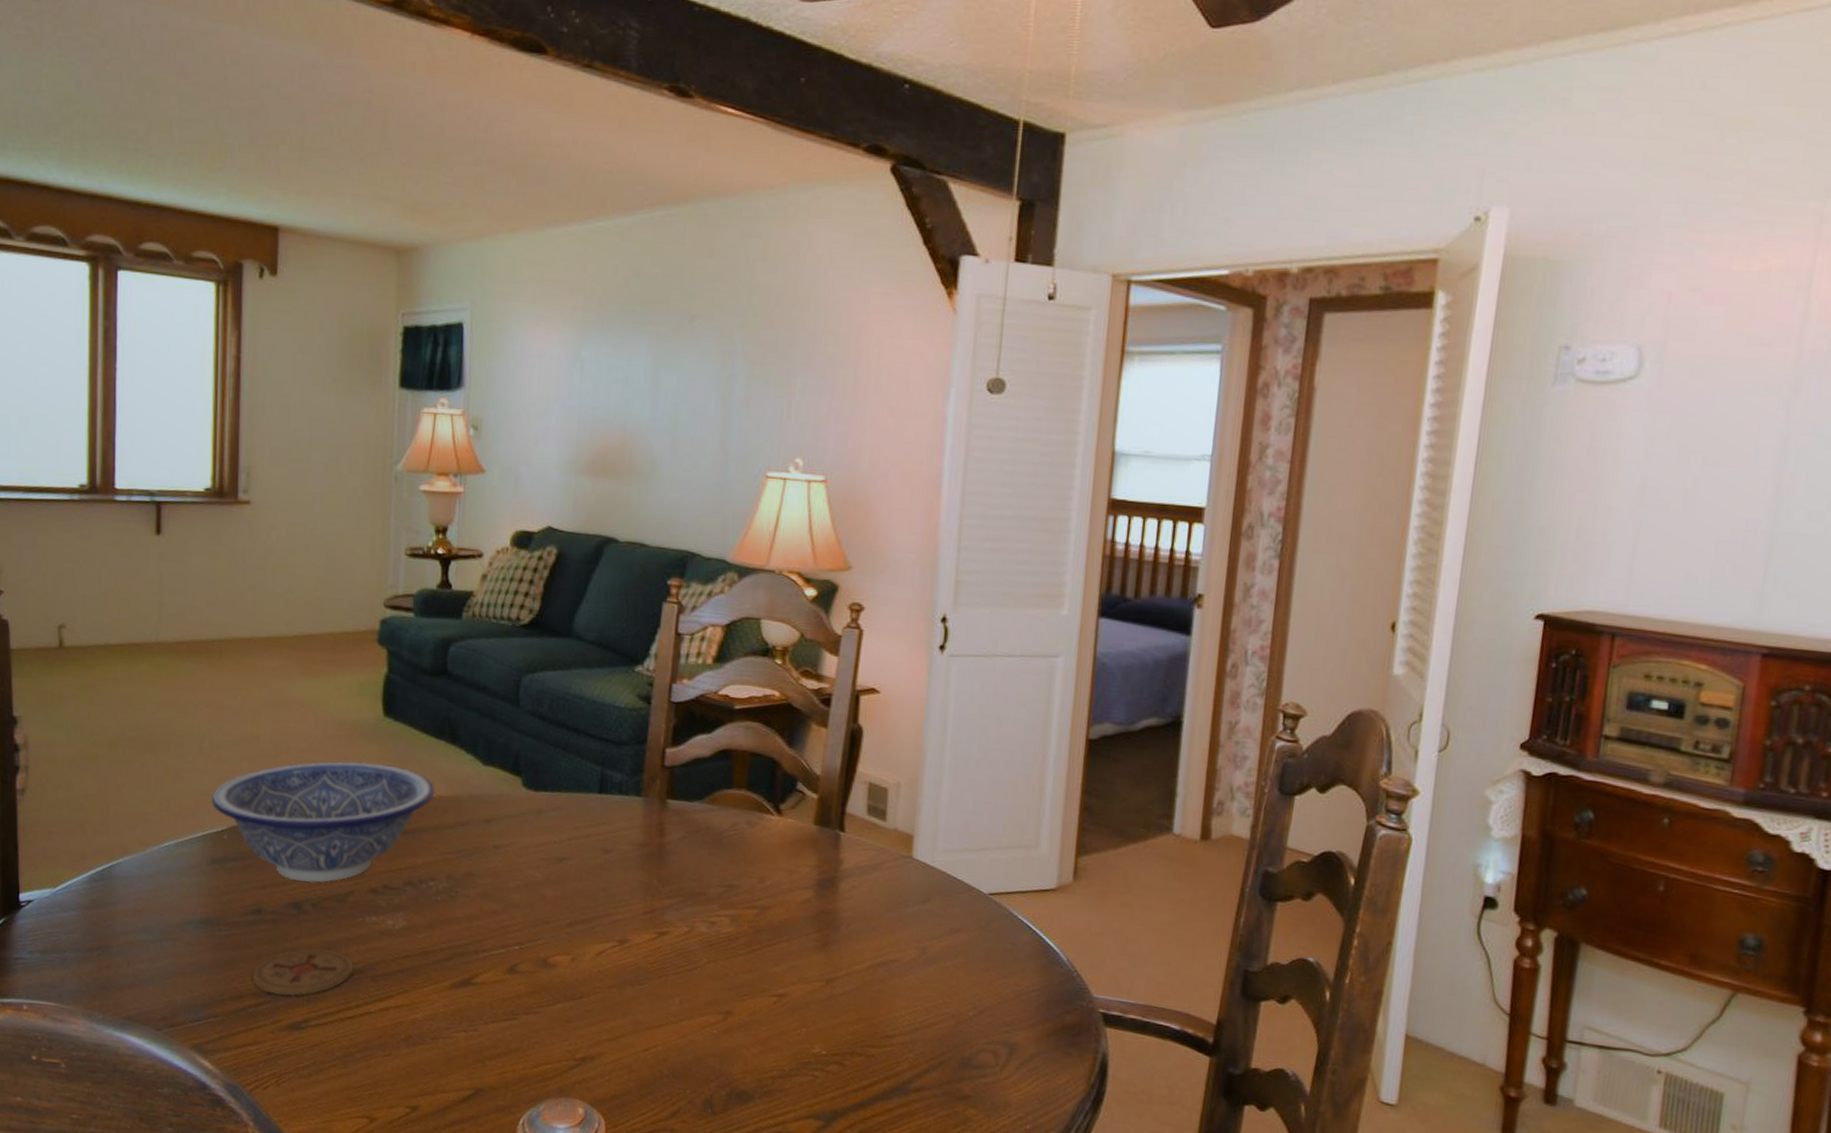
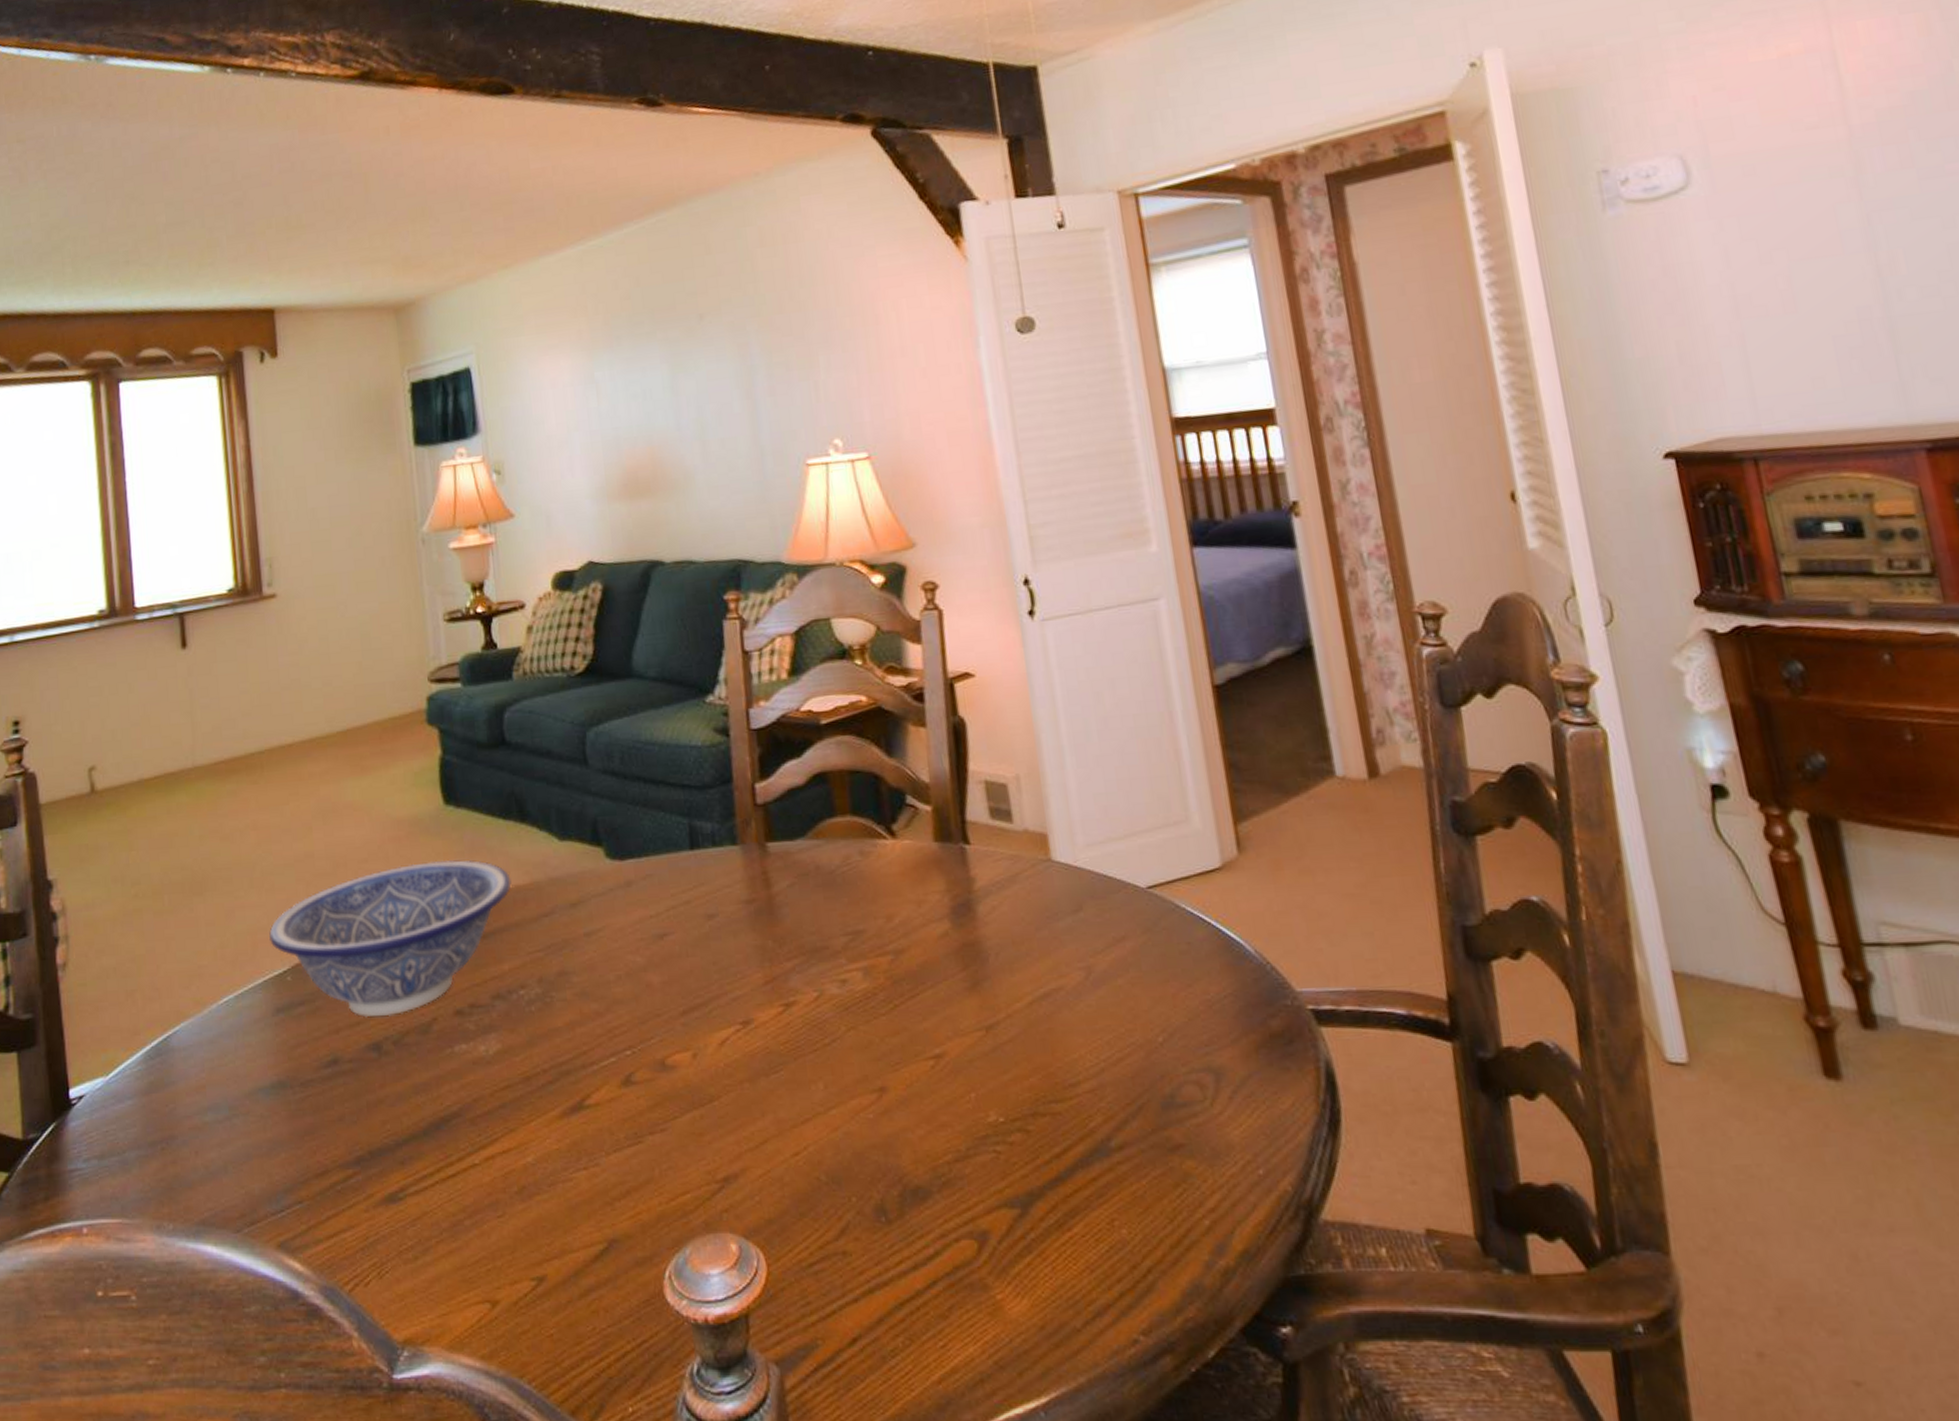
coaster: present [253,948,353,996] -> none [337,1094,448,1162]

